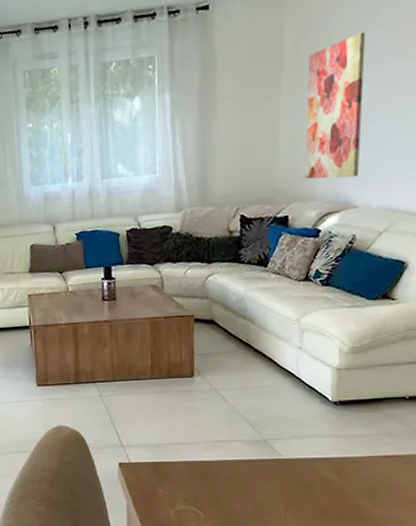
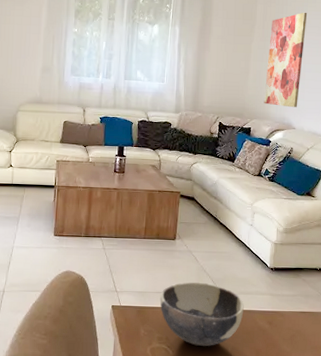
bowl: none [179,427,298,507] -> present [159,282,244,347]

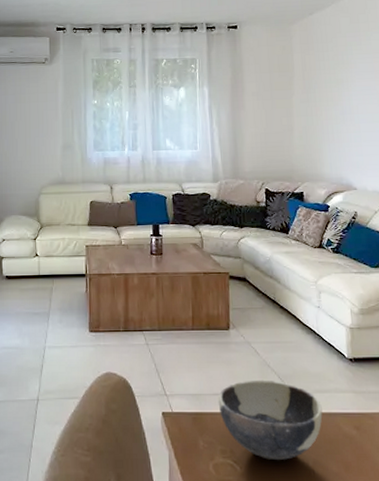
wall art: present [263,12,308,108] -> none [312,56,356,165]

